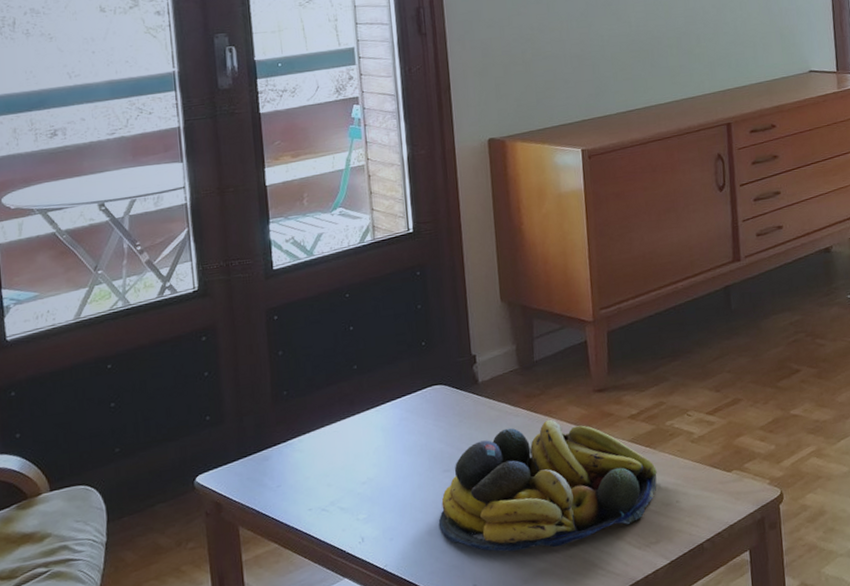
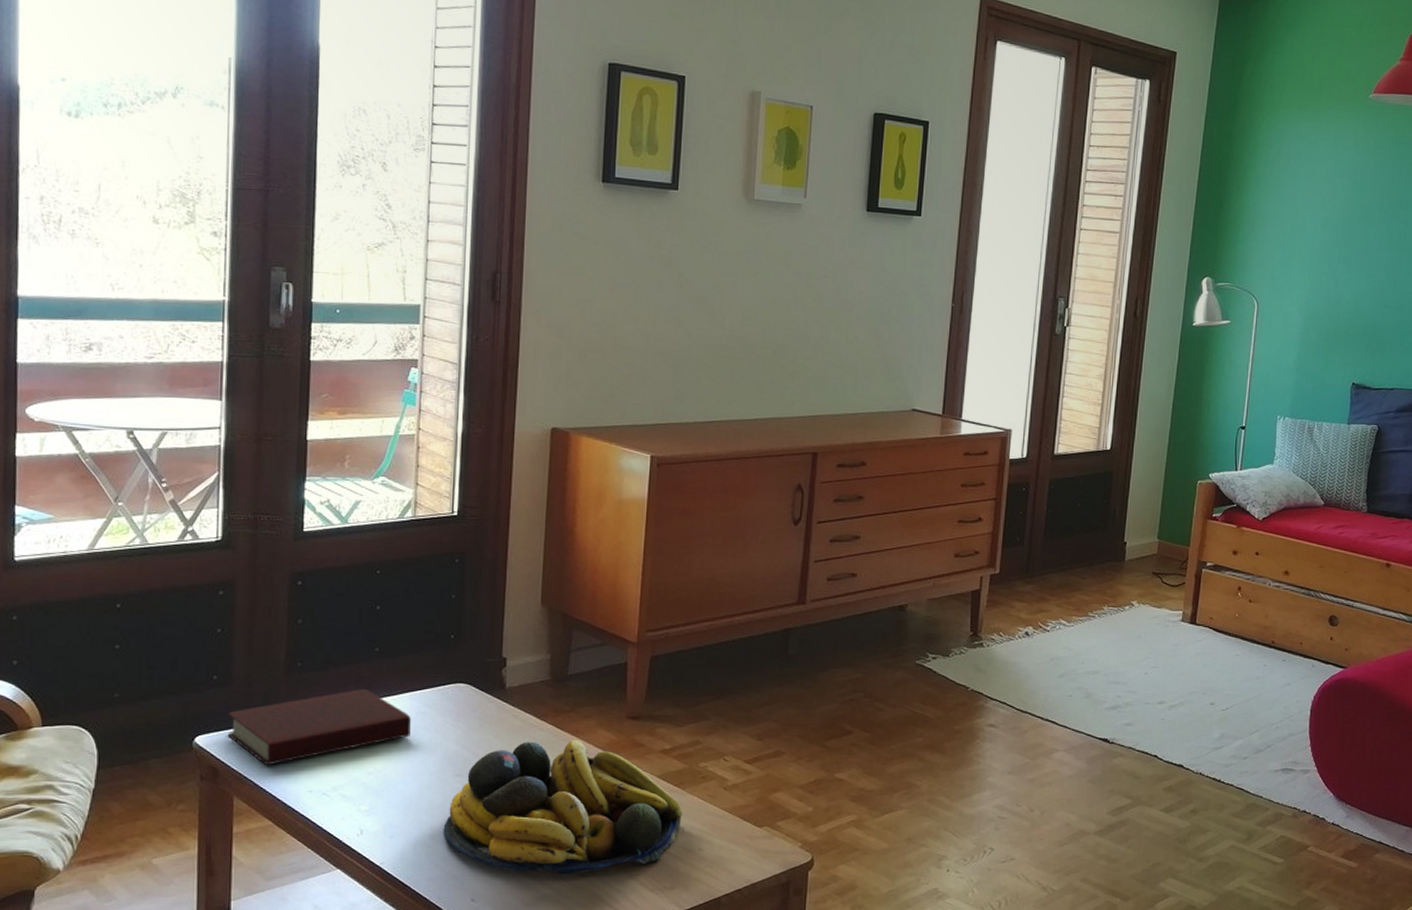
book: none [224,405,397,493] -> present [227,688,411,766]

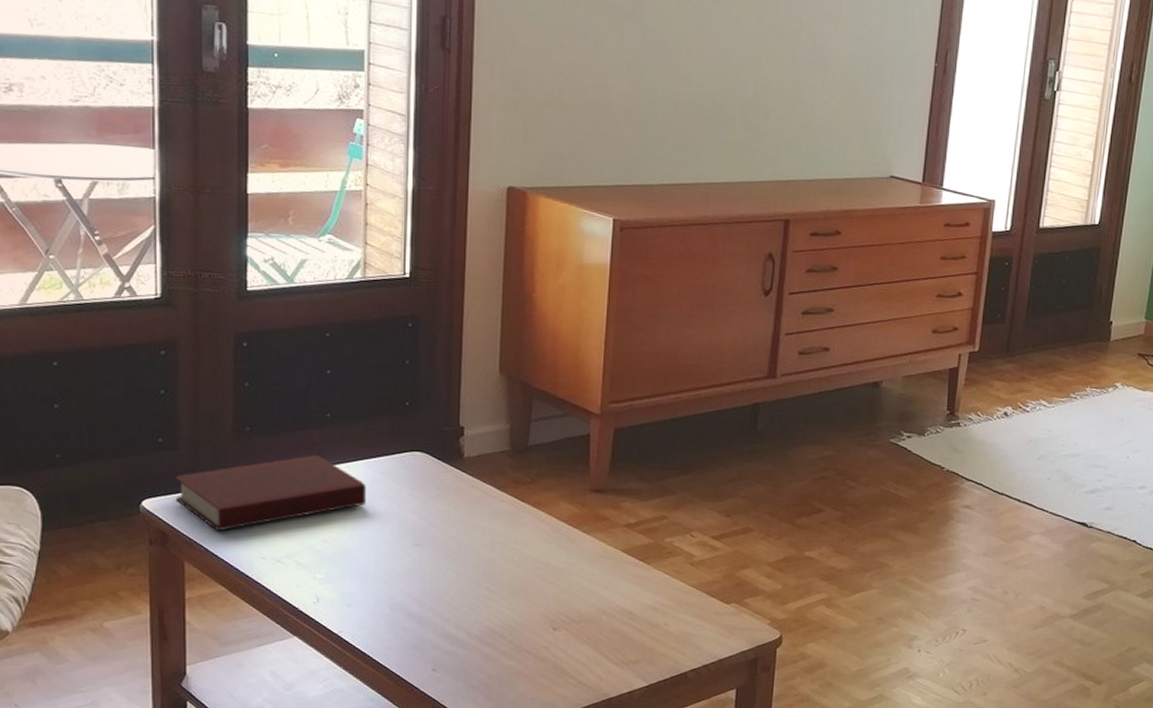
fruit bowl: present [443,739,682,875] -> none [402,511,648,647]

